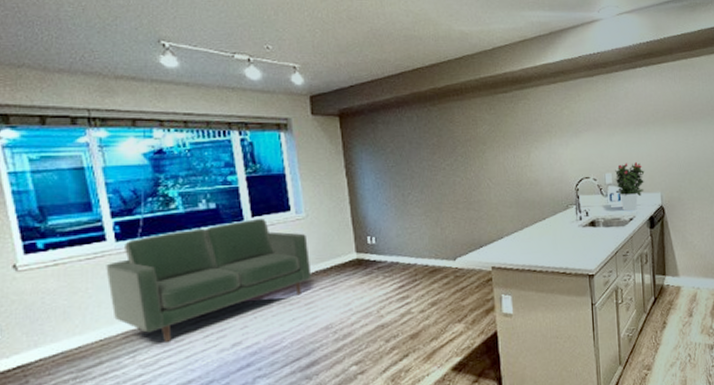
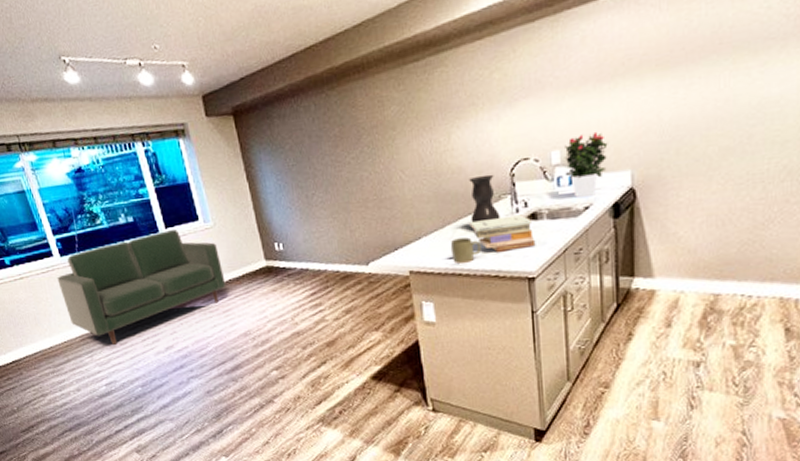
mug: none [527,239,552,262] -> present [450,237,481,265]
books: none [543,222,595,252] -> present [469,214,536,252]
vase: none [544,187,568,227] -> present [469,174,500,223]

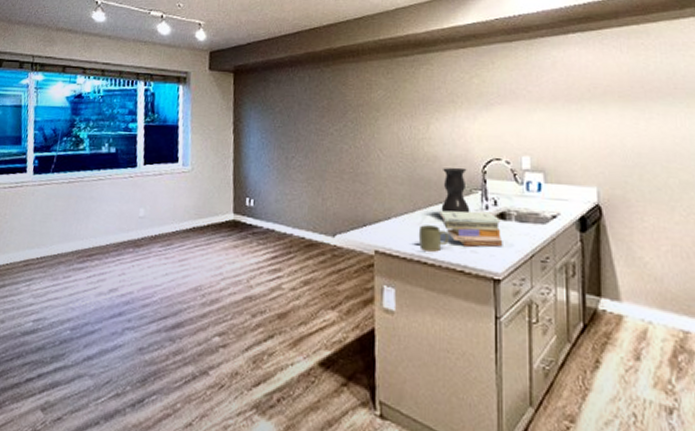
sofa: present [57,230,226,345] -> none [20,167,190,277]
potted flower: present [564,131,608,198] -> none [534,145,575,207]

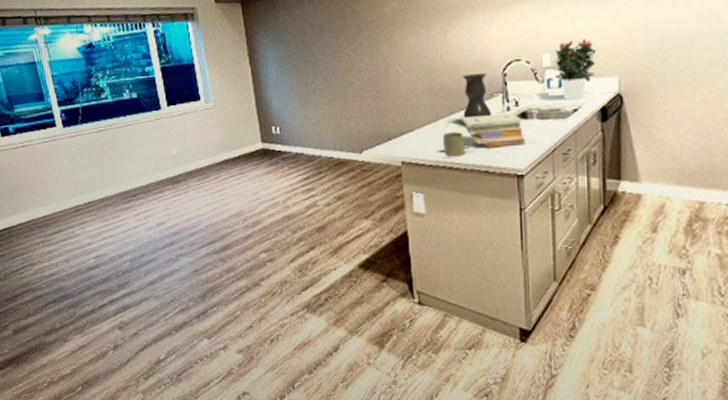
potted flower: none [534,145,575,207] -> present [554,38,596,101]

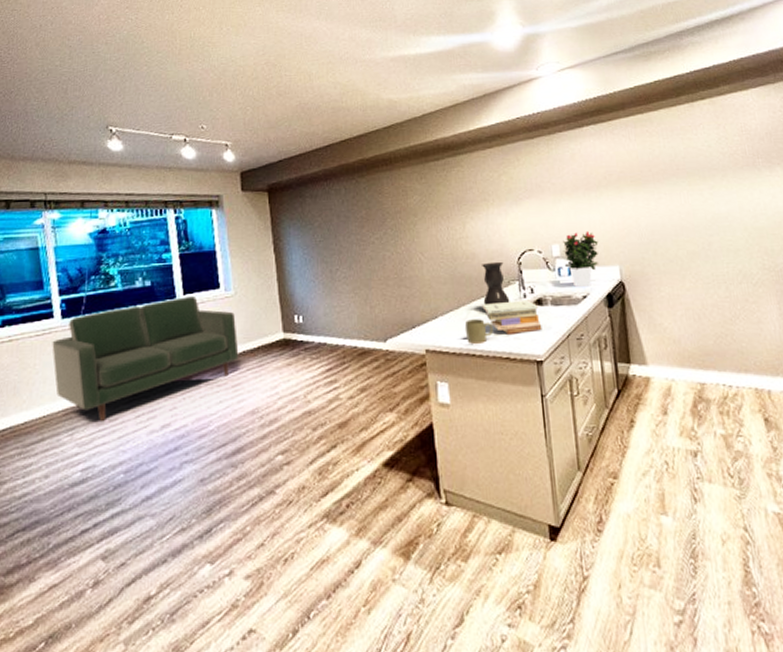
sofa: none [57,108,222,217] -> present [52,297,239,421]

